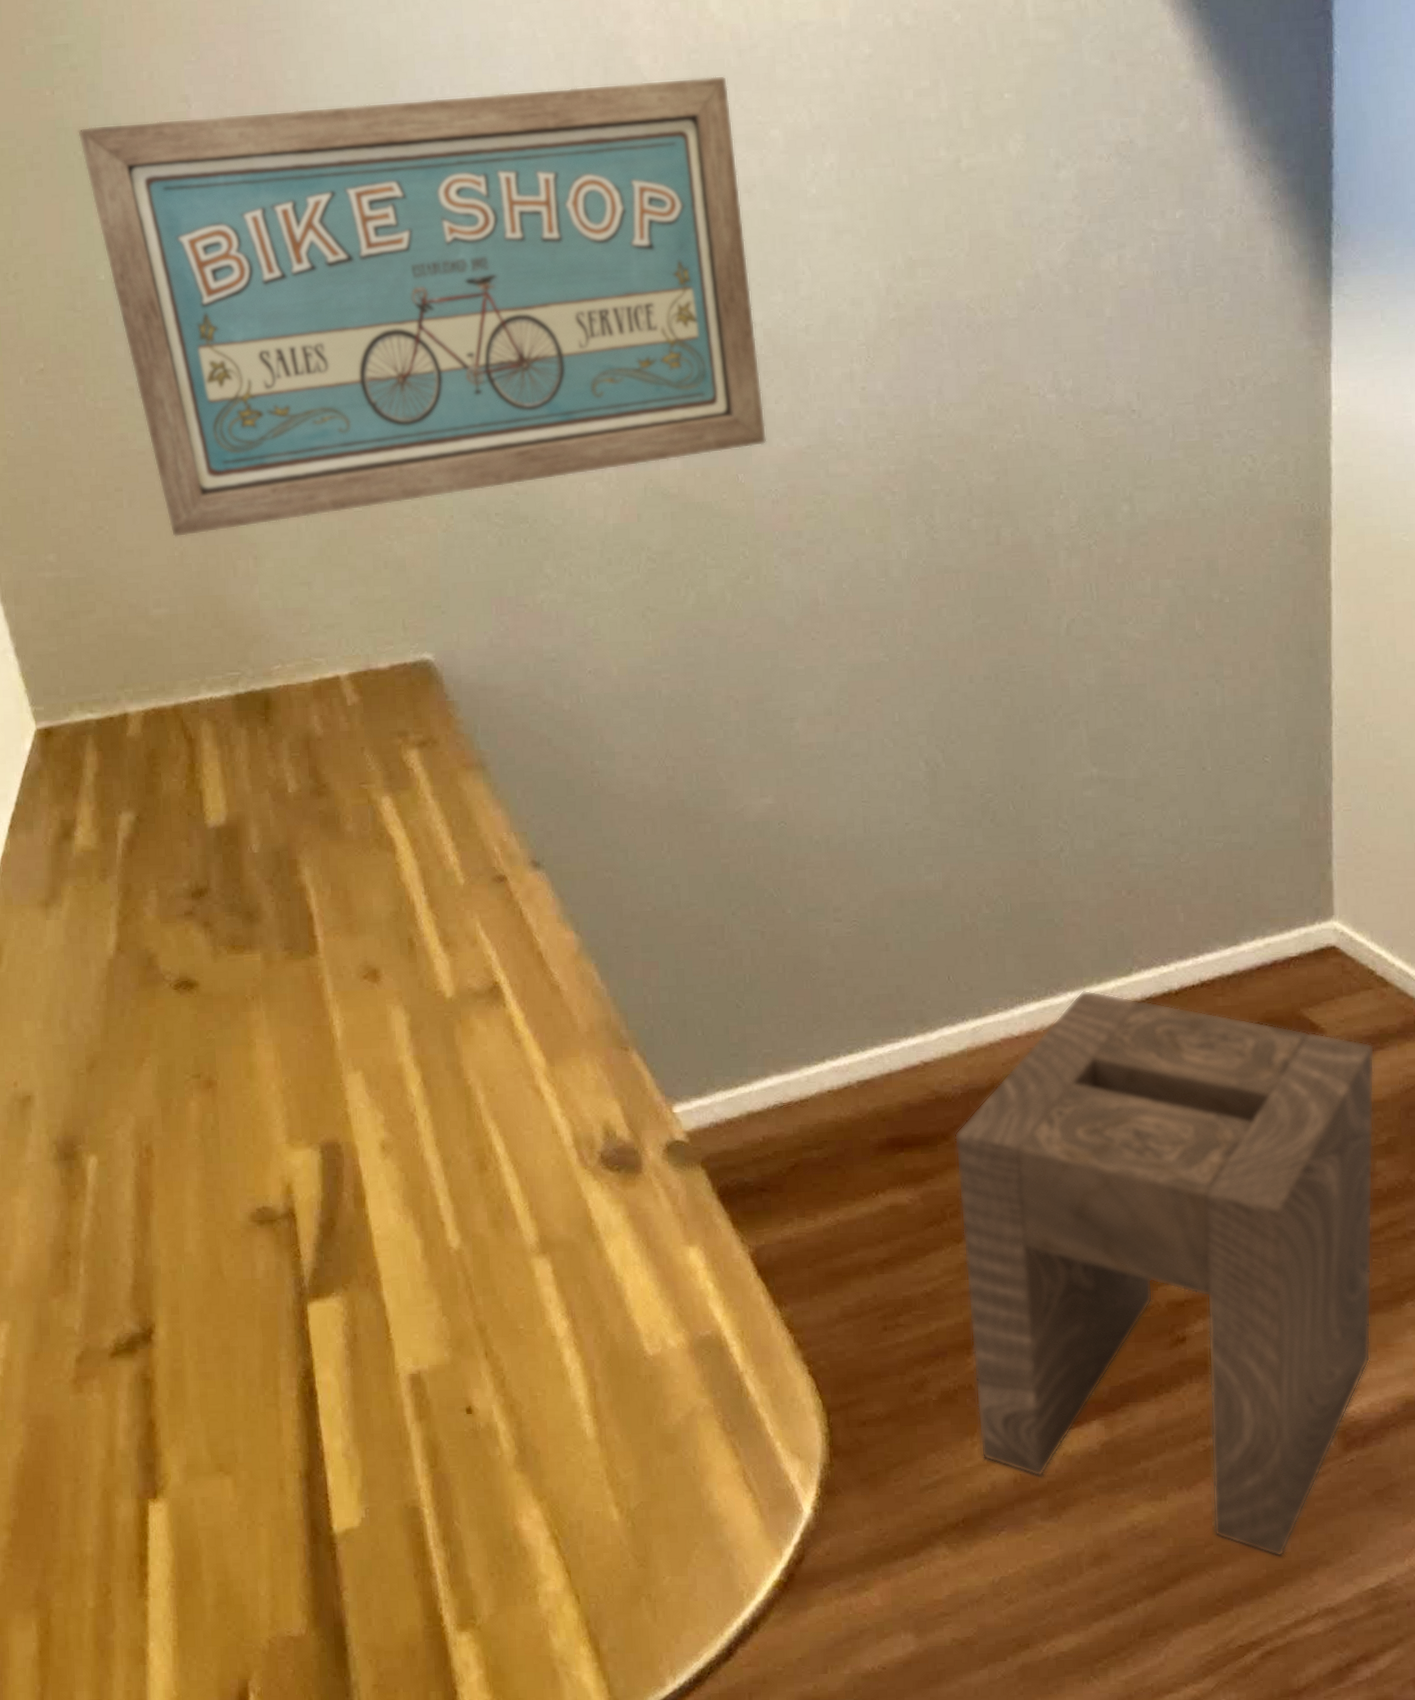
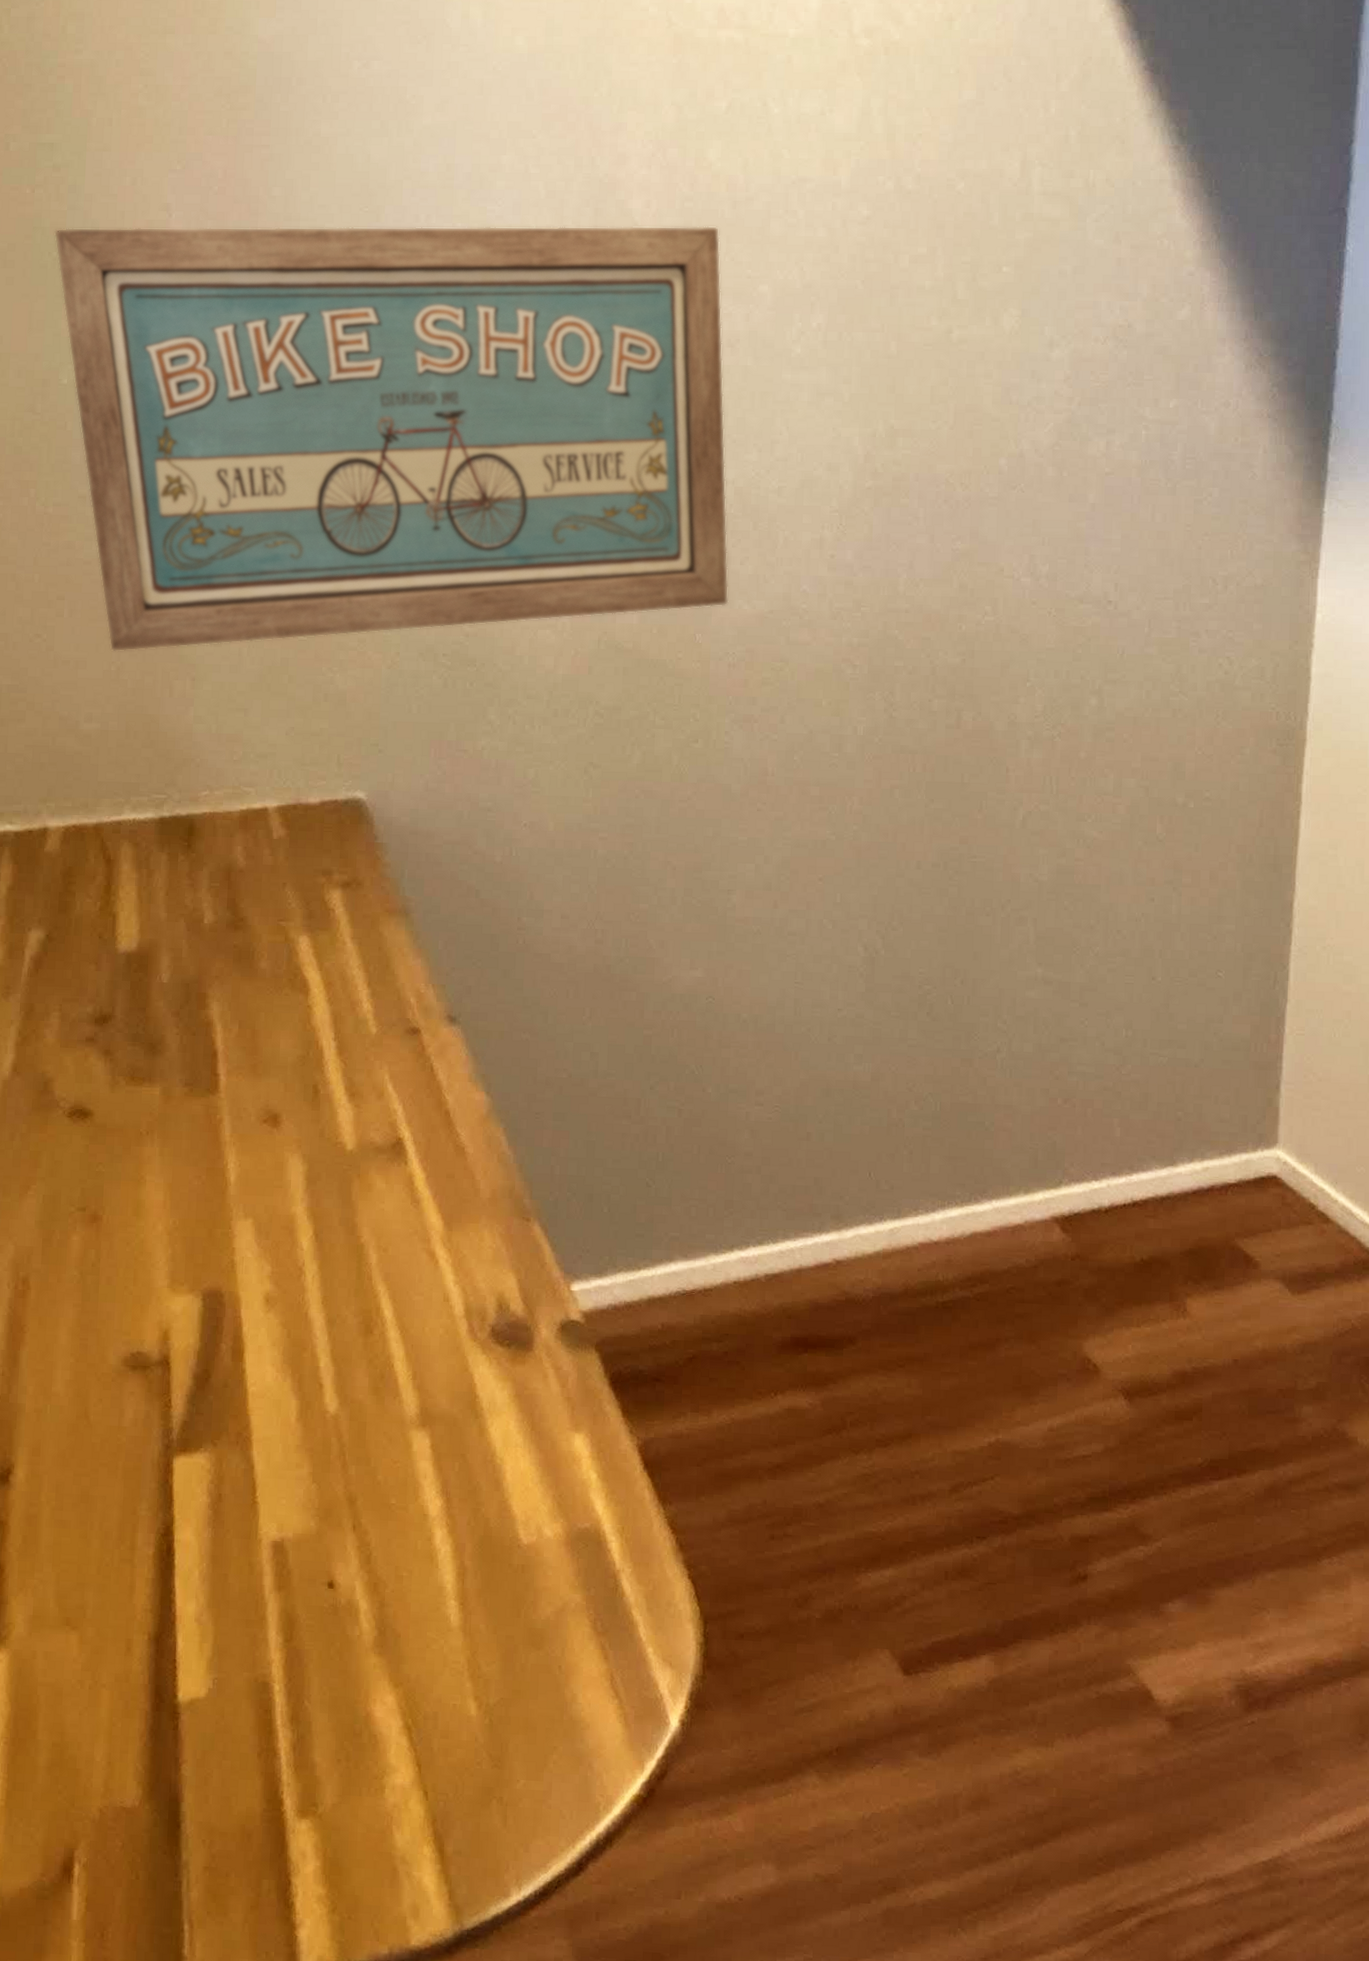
stool: present [954,990,1375,1556] -> none [861,1199,1310,1818]

